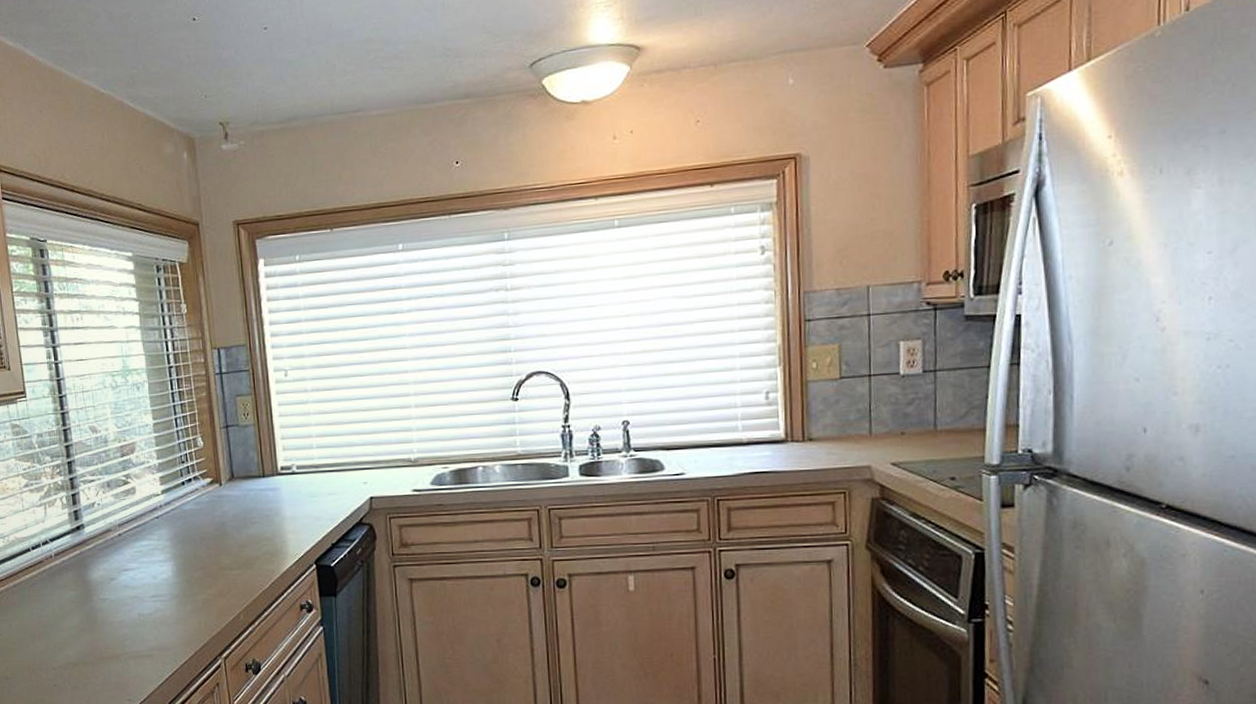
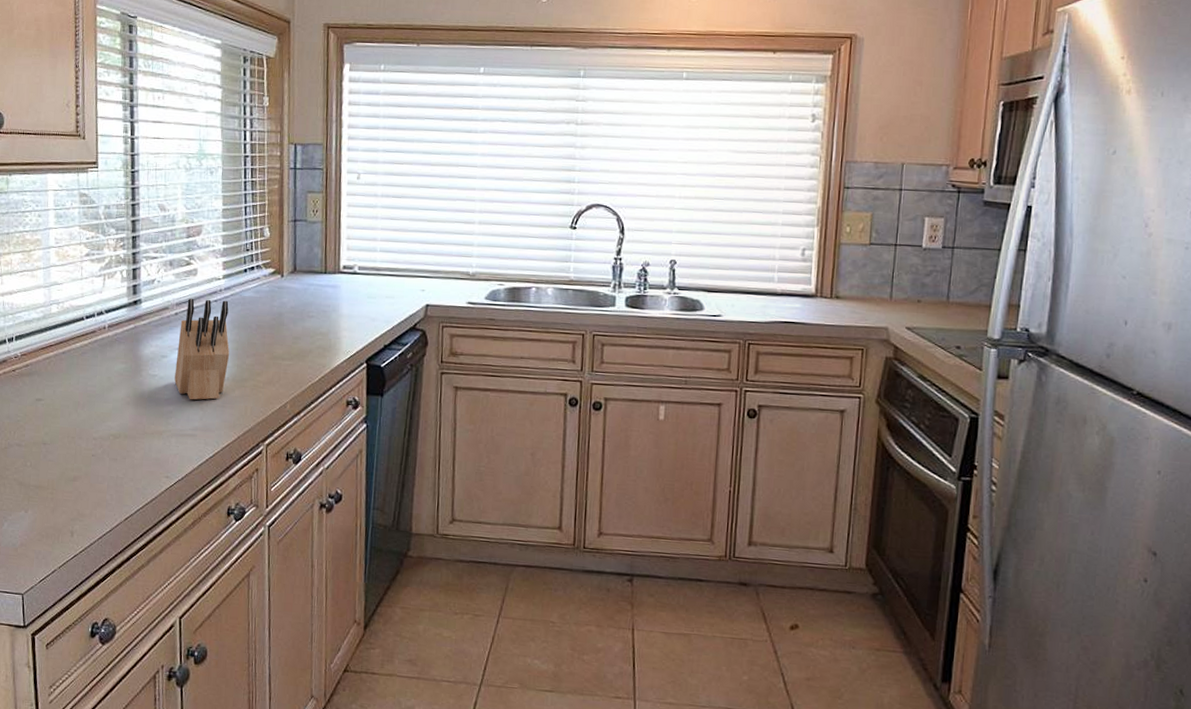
knife block: none [125,516,178,620] -> present [174,299,230,400]

